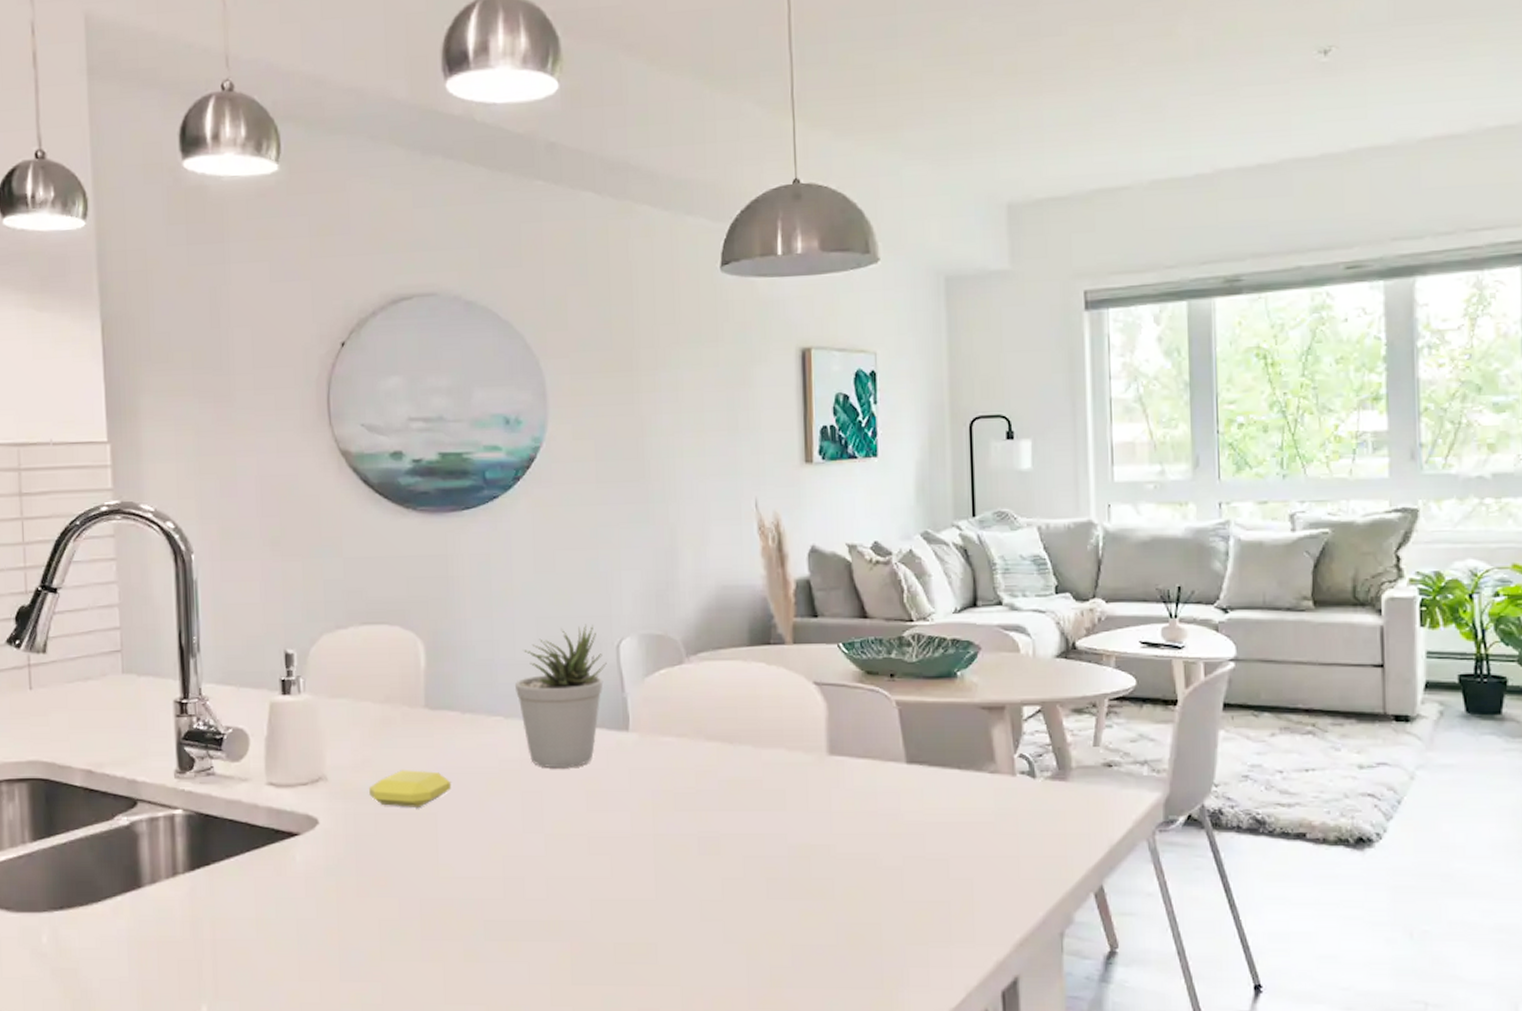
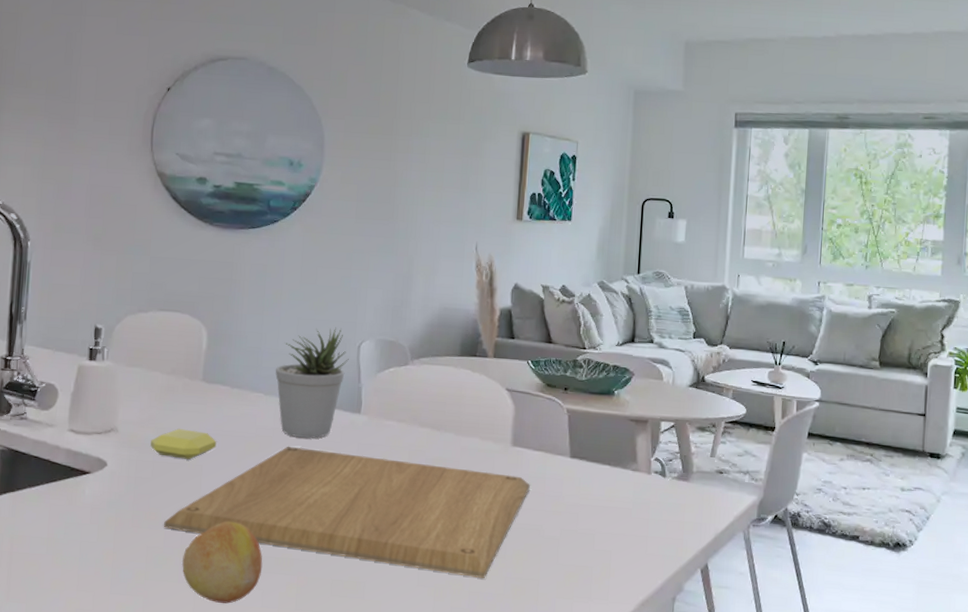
chopping board: none [397,780,857,926] -> present [164,446,530,578]
fruit: none [423,881,525,983] -> present [181,521,263,604]

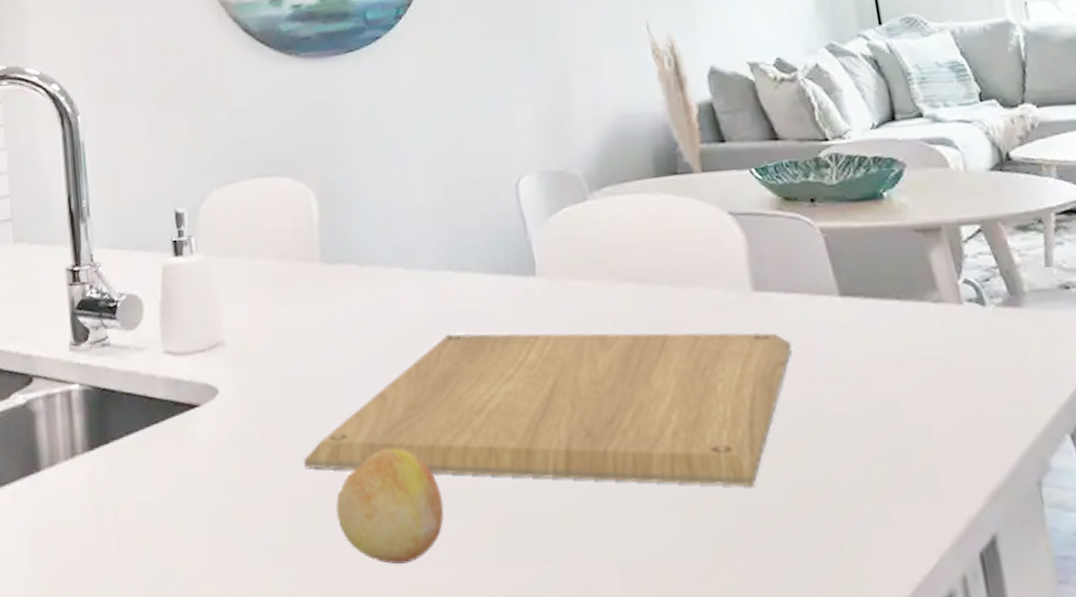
soap bar: present [150,428,217,460] -> none [269,330,355,371]
potted plant: present [275,327,349,438] -> none [412,164,507,320]

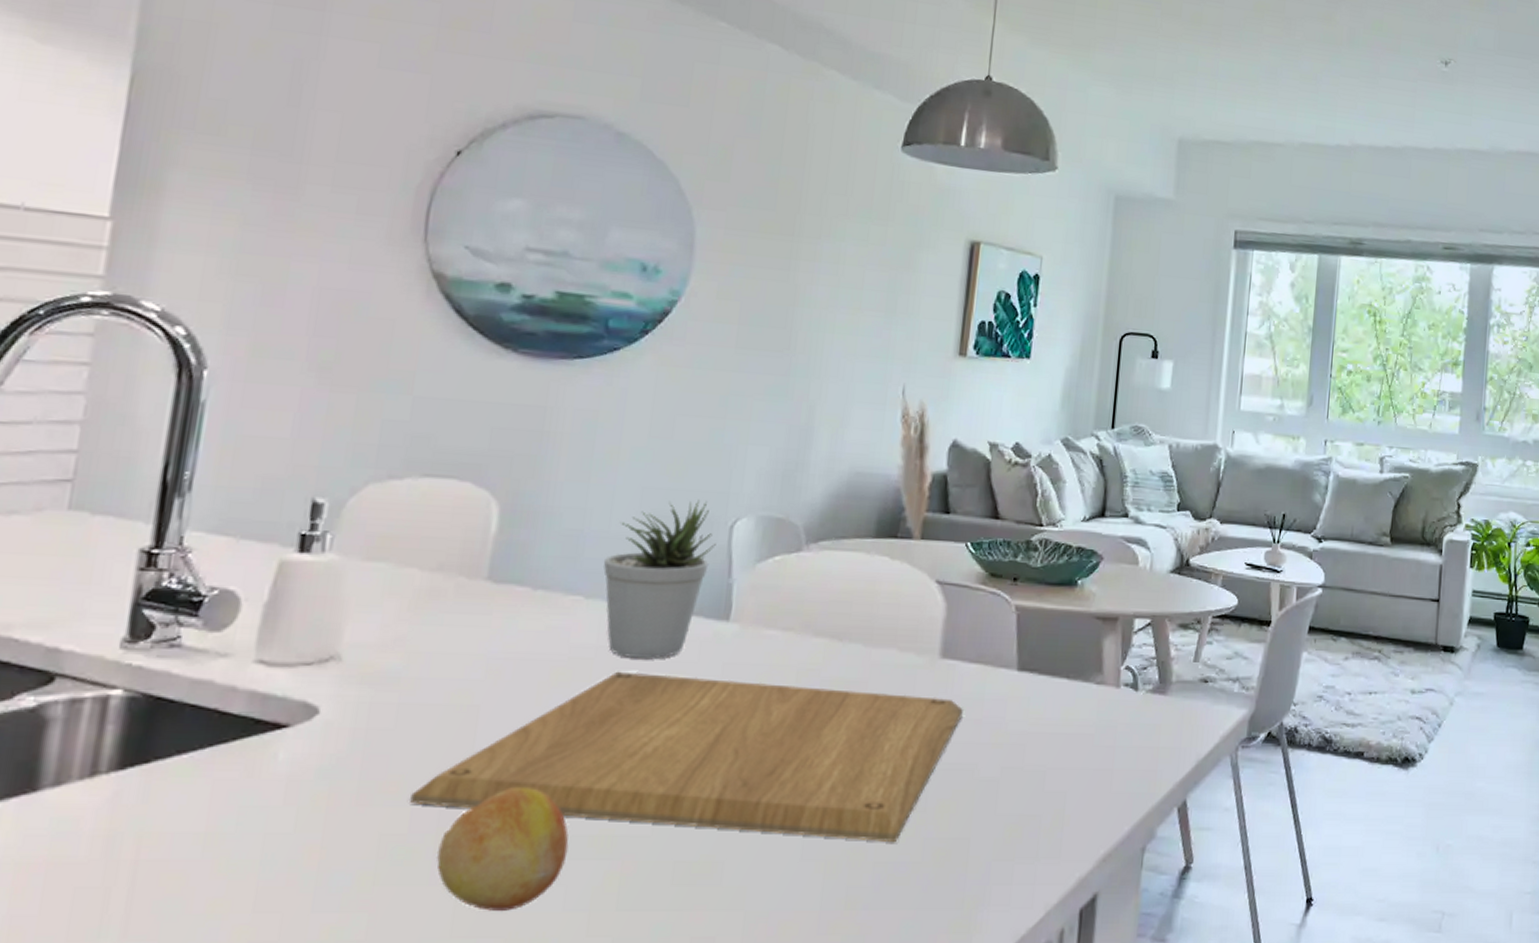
potted plant: none [412,164,507,320] -> present [603,499,716,658]

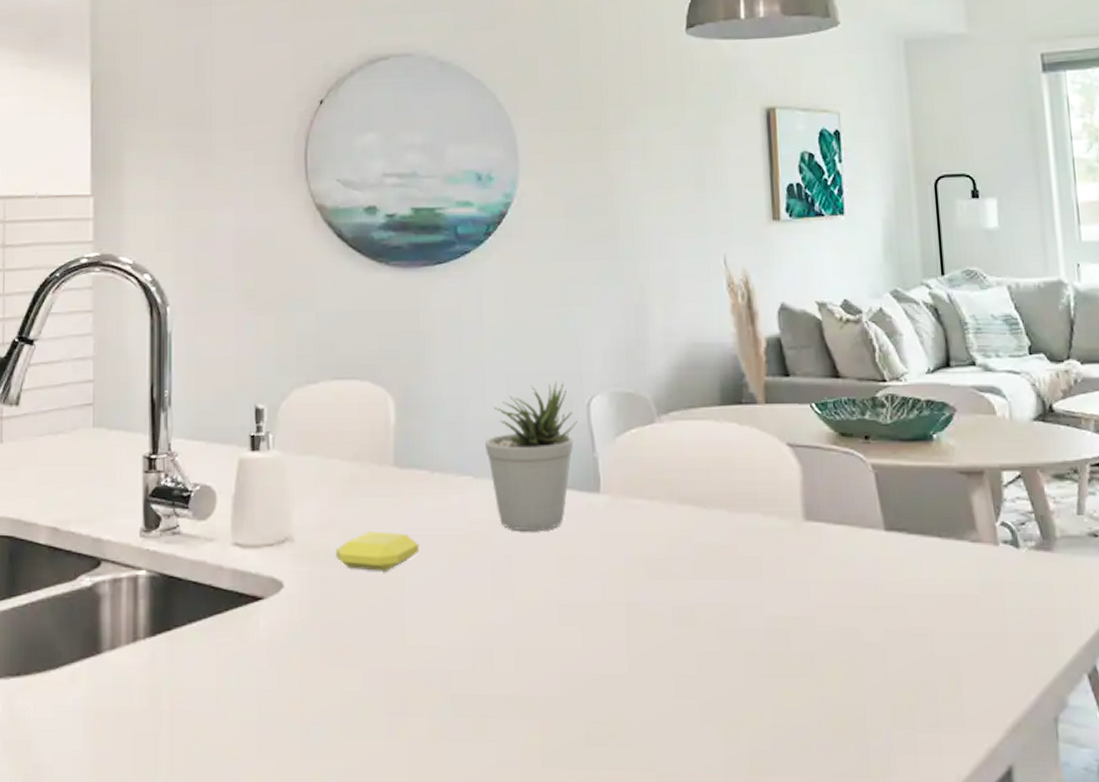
soap bar: none [395,652,506,698] -> present [336,531,420,571]
chopping board: present [410,671,963,842] -> none [362,543,836,706]
fruit: present [436,787,569,911] -> none [388,651,494,764]

